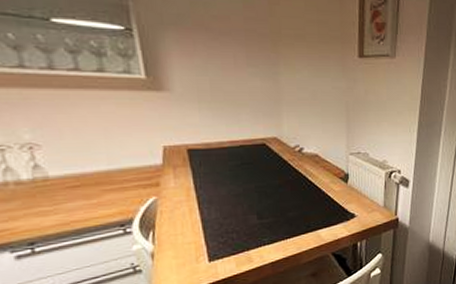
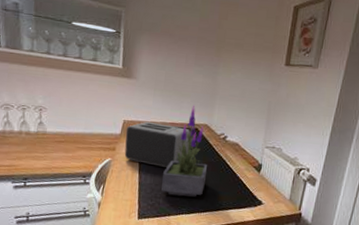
toaster: none [169,143,258,196] -> present [124,121,191,167]
potted plant: none [230,116,286,227] -> present [161,105,208,197]

